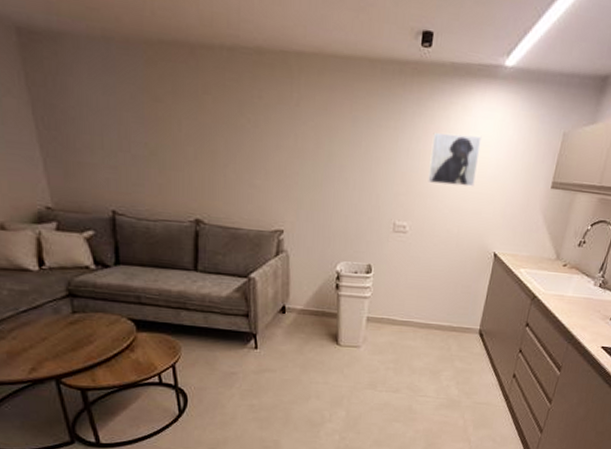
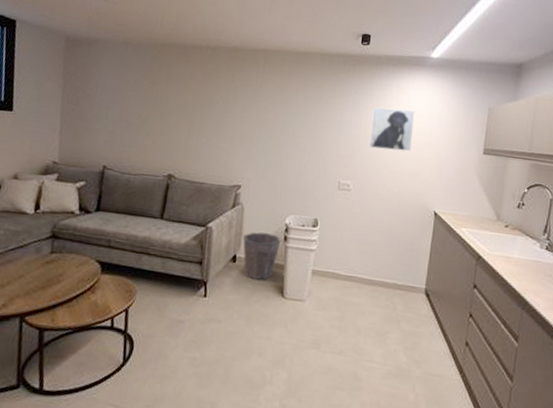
waste bin: none [291,281,332,330] -> present [243,232,280,280]

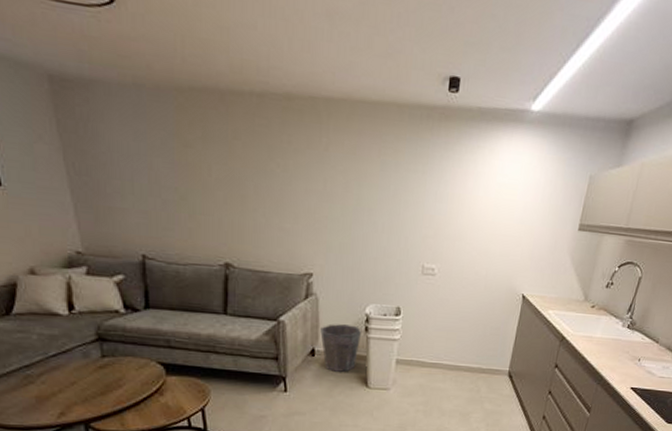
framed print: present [369,107,415,152] -> none [456,176,509,230]

